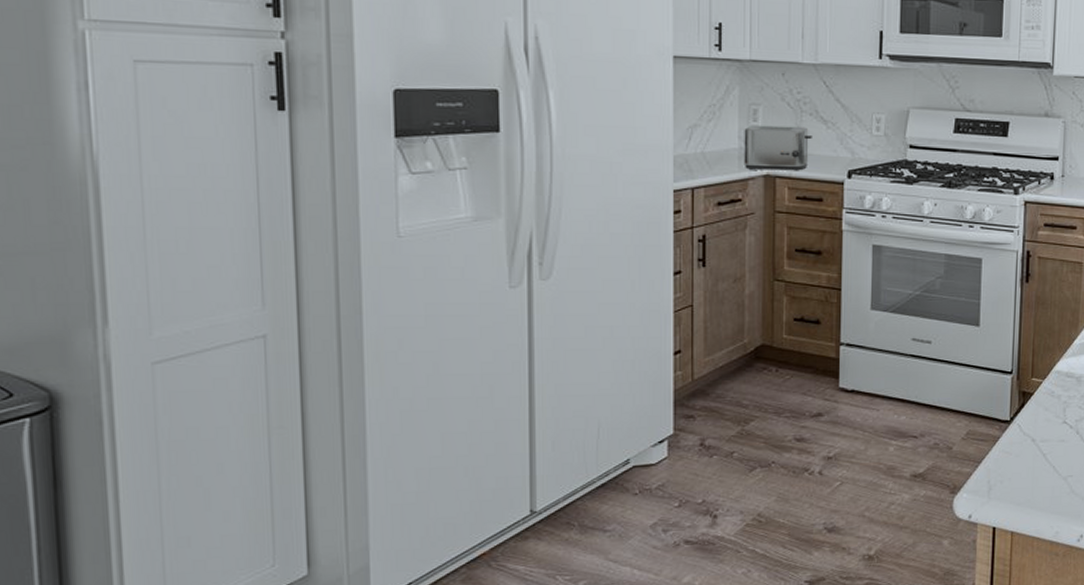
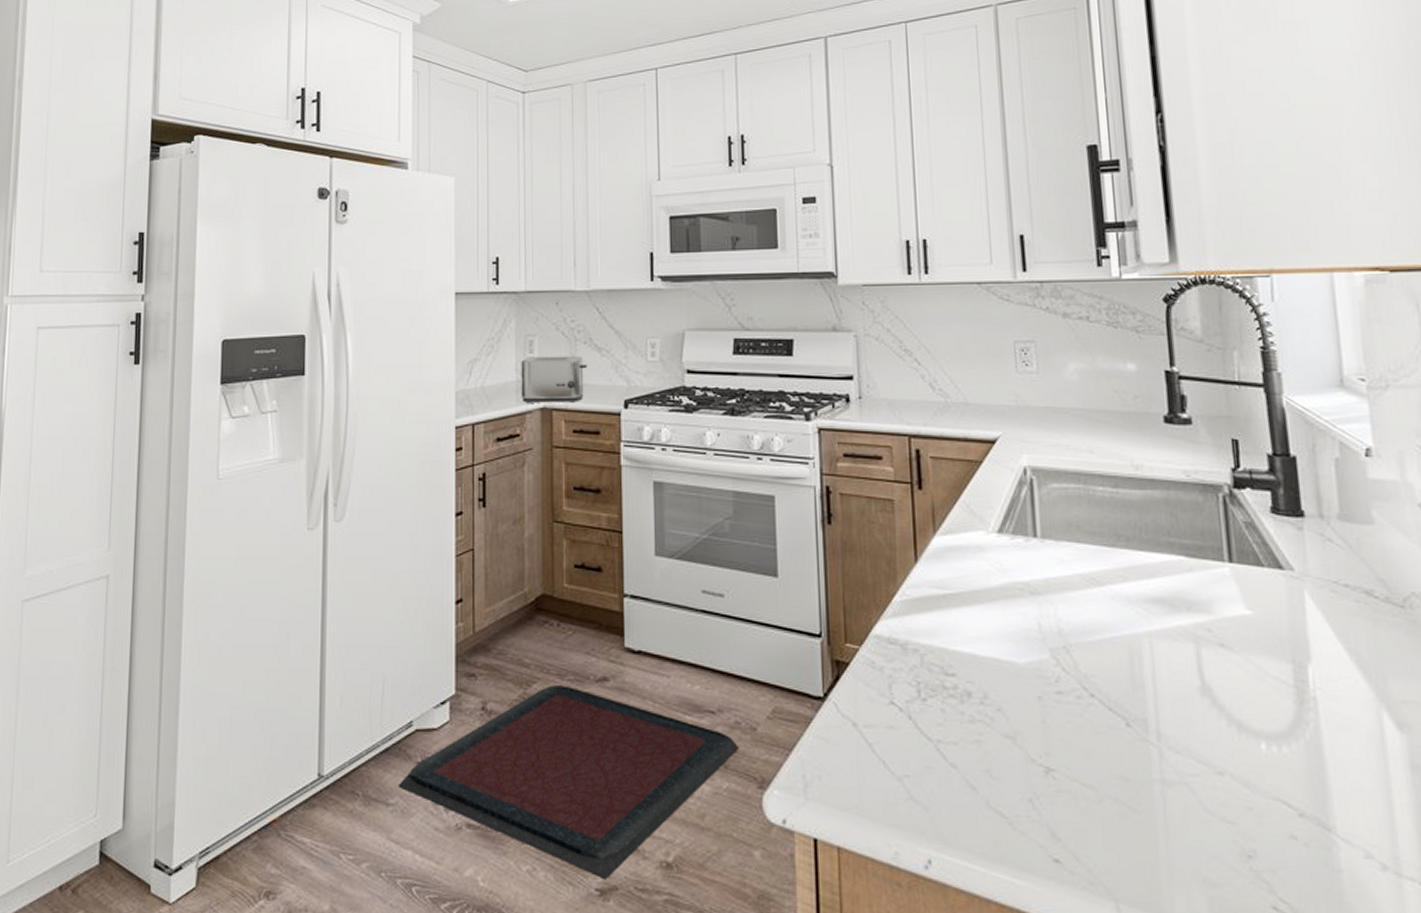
doormat: none [616,421,936,573] -> present [398,685,738,878]

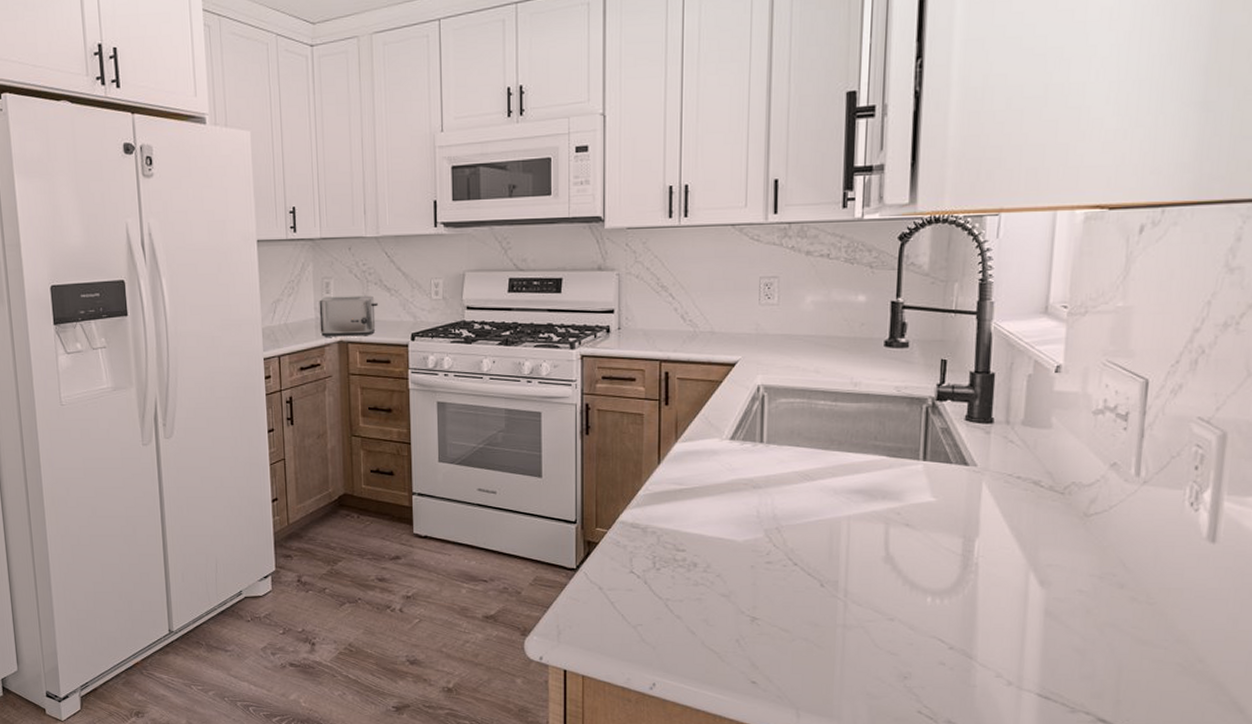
doormat: present [398,685,738,878] -> none [234,563,506,699]

